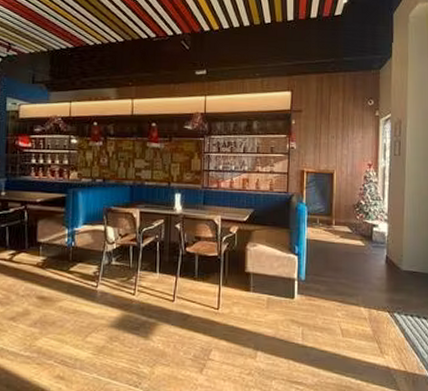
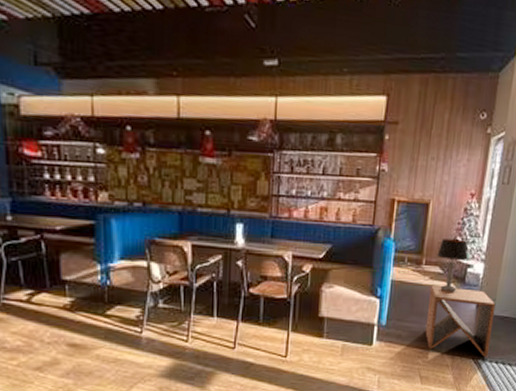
side table: none [341,242,403,311] -> present [425,284,496,358]
table lamp: none [344,202,372,249] -> present [437,239,468,292]

